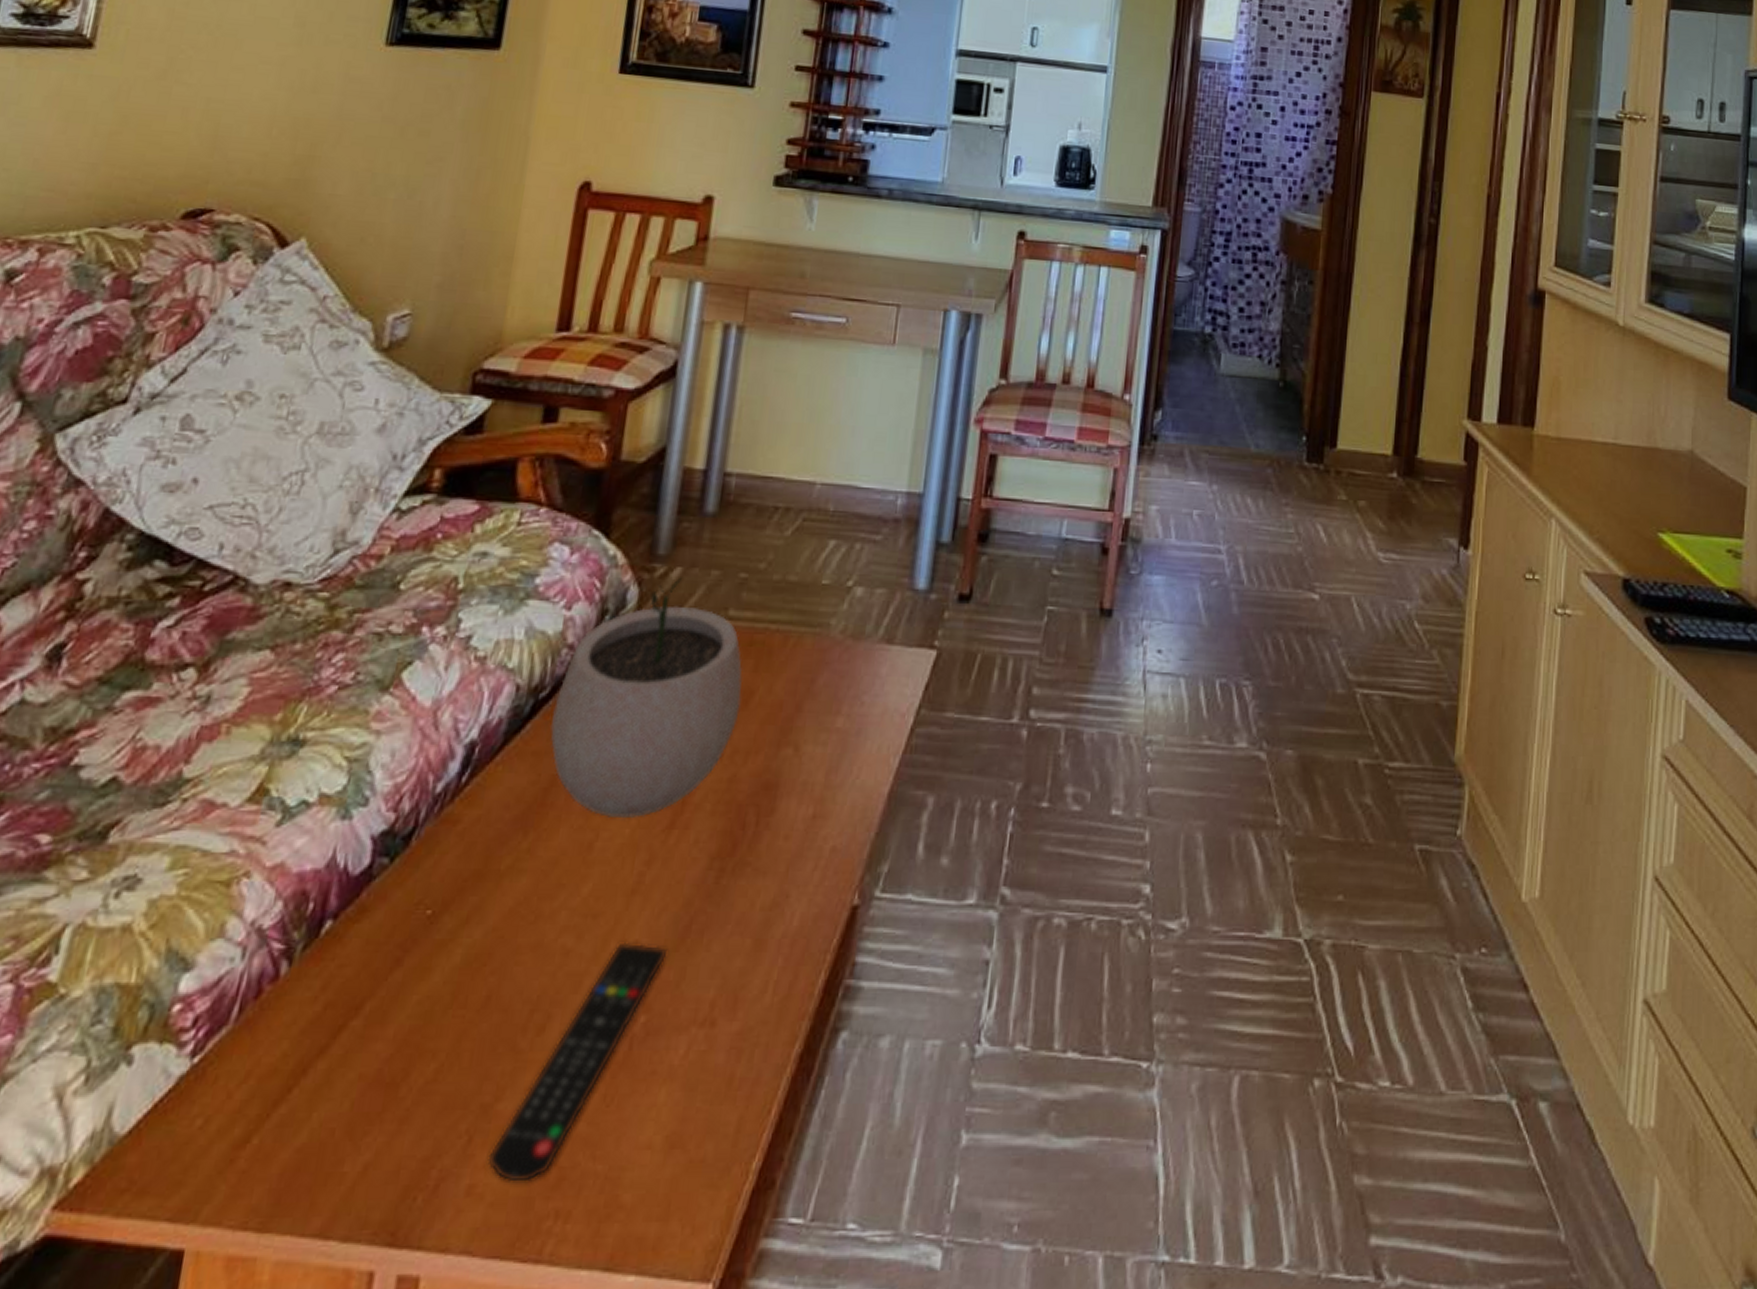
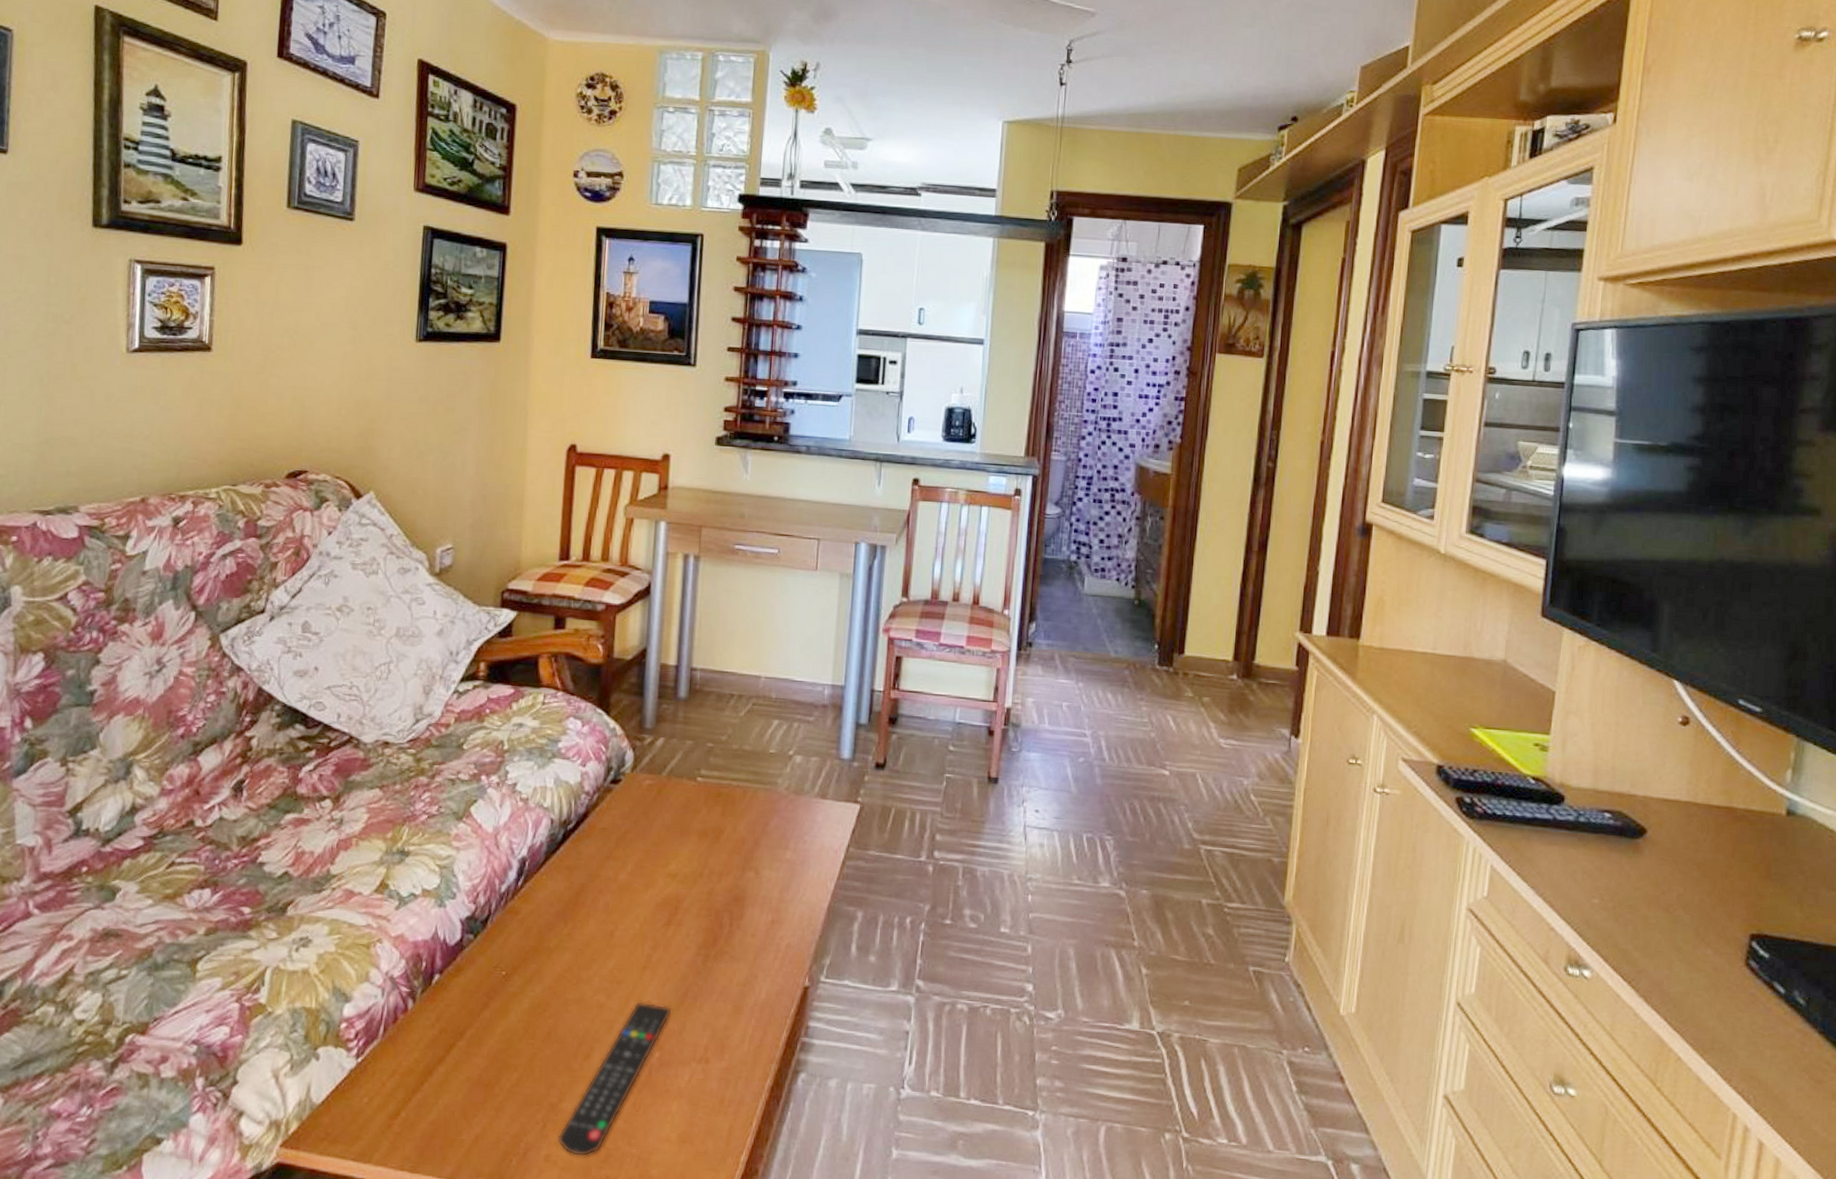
plant pot: present [550,577,743,817] -> none [577,745,714,916]

